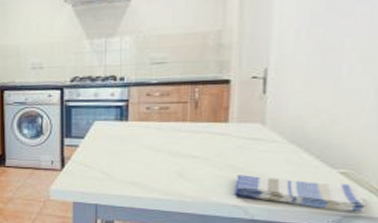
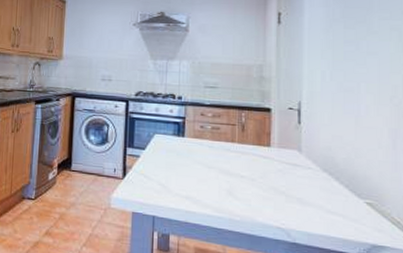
dish towel: present [233,175,368,213] -> none [276,197,392,243]

